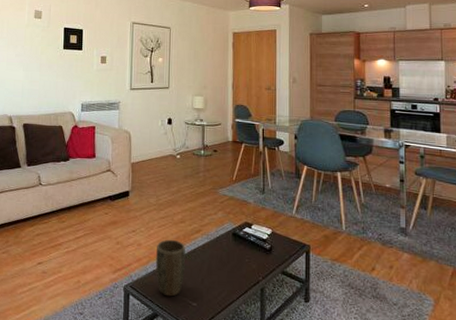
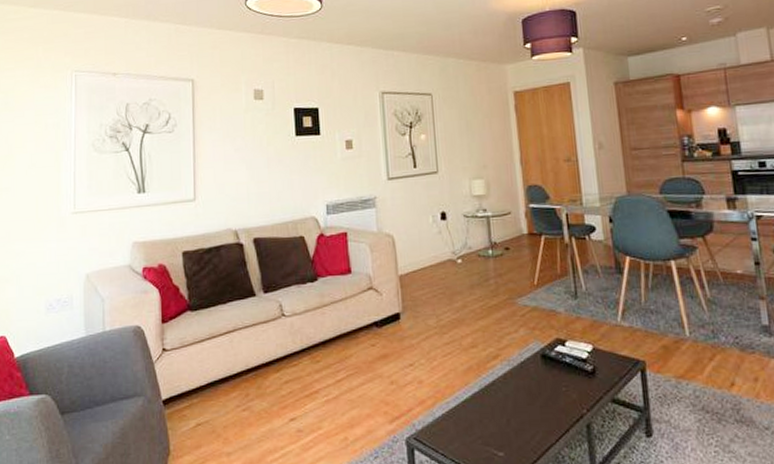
plant pot: present [155,239,185,297] -> none [443,370,484,447]

